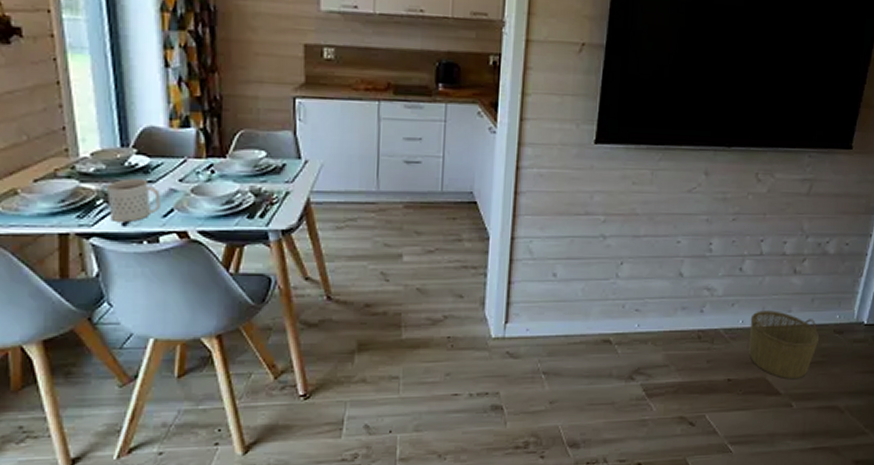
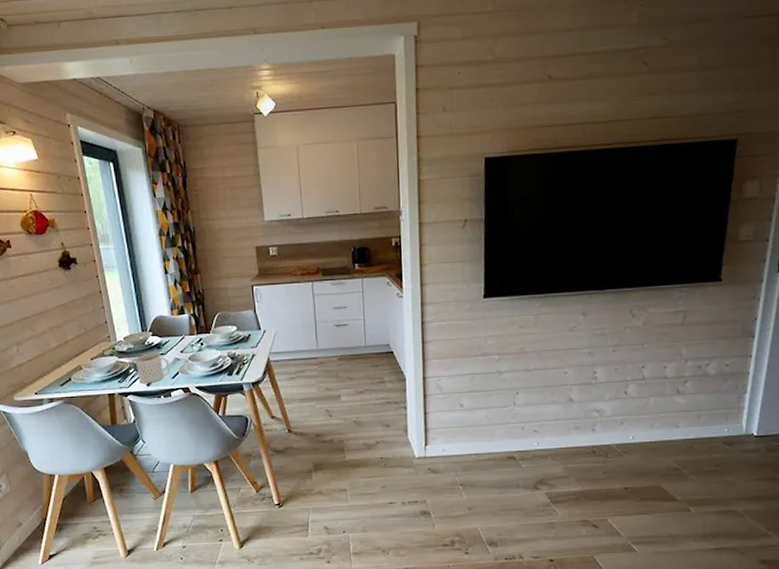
basket: present [749,310,820,380] -> none [640,427,710,487]

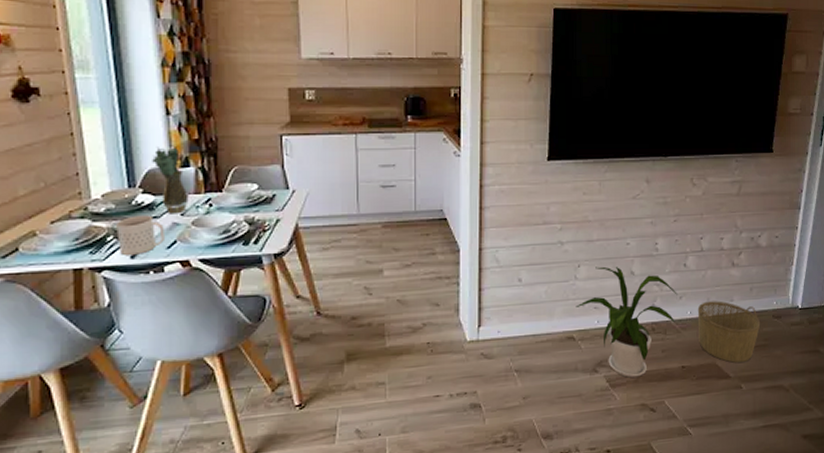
vase: none [157,299,186,352] -> present [152,147,189,214]
house plant: none [515,393,618,497] -> present [576,266,677,379]
basket: none [640,427,710,487] -> present [697,301,761,364]

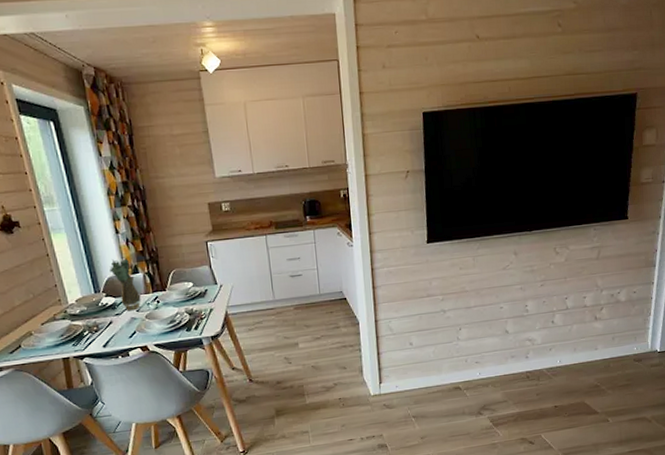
mug: present [116,215,166,256] -> none [89,313,128,346]
house plant: present [576,266,677,379] -> none [460,327,547,418]
basket: present [697,301,761,364] -> none [566,350,623,401]

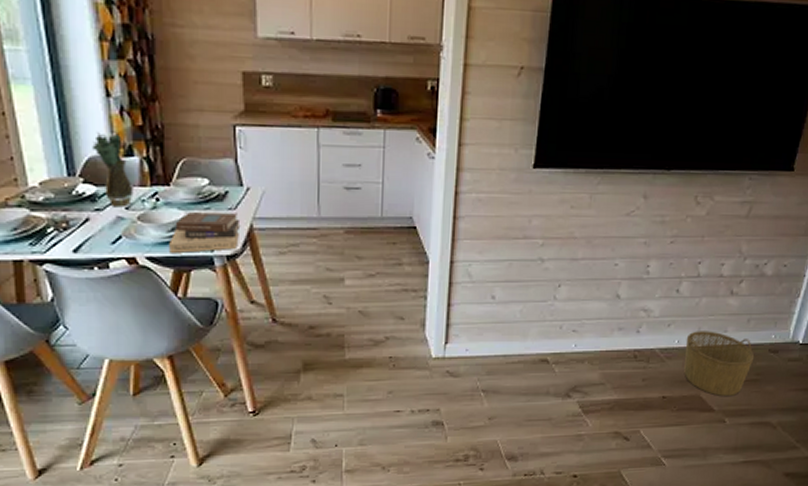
books: none [169,305,219,339] -> present [169,212,241,253]
basket: none [566,350,623,401] -> present [684,331,755,397]

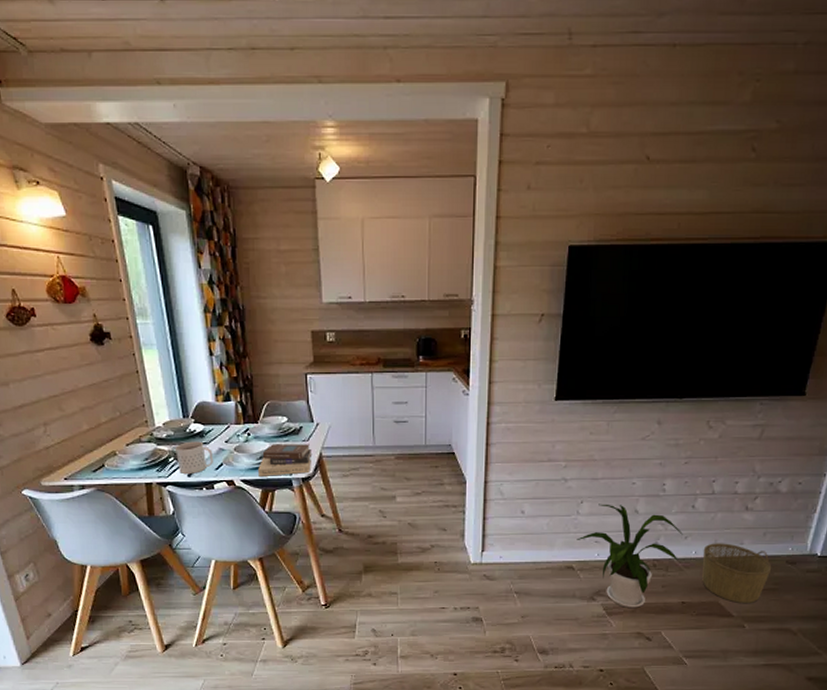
mug: none [56,207,110,250] -> present [175,441,214,475]
vase: present [92,132,134,208] -> none [200,383,231,441]
house plant: none [552,287,666,406] -> present [577,504,683,609]

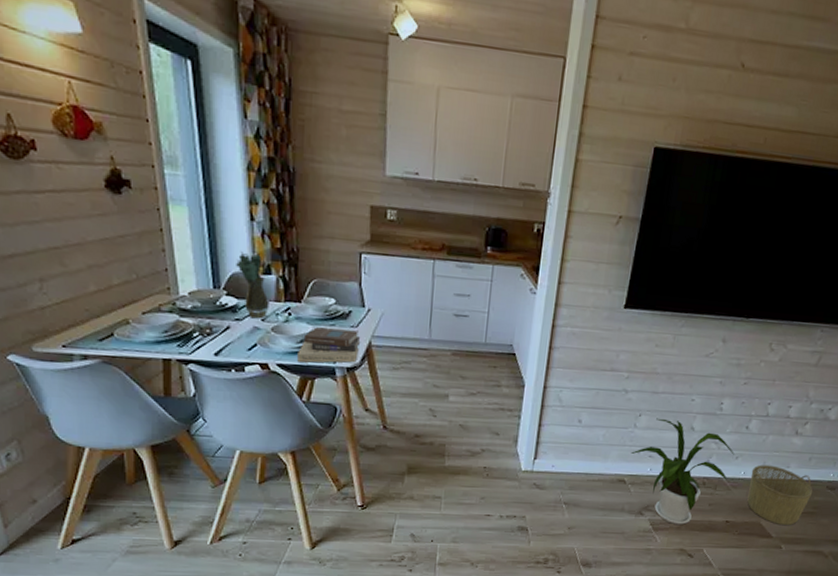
mug: present [175,441,214,475] -> none [202,315,247,354]
vase: none [200,383,231,441] -> present [236,251,269,319]

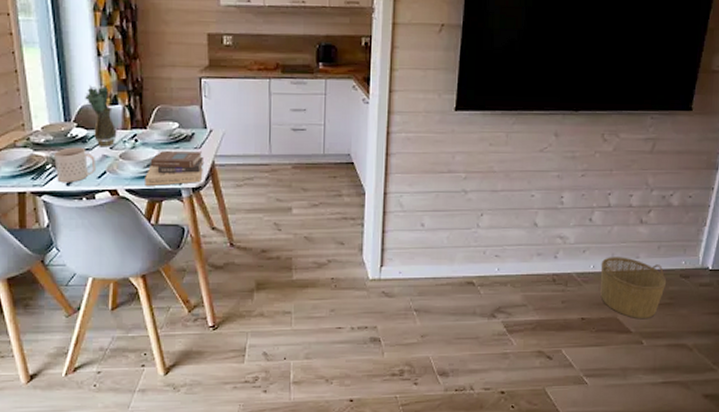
mug: none [202,315,247,354] -> present [54,147,97,183]
house plant: present [631,418,734,526] -> none [477,216,581,326]

